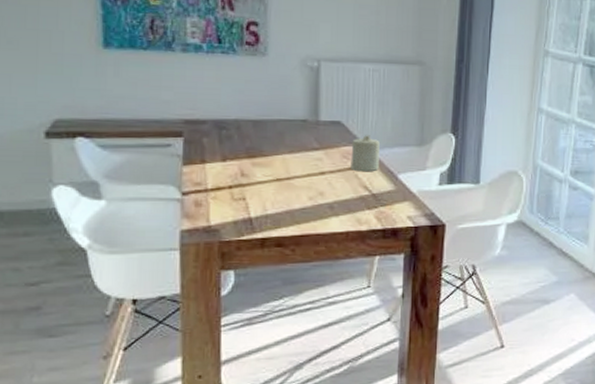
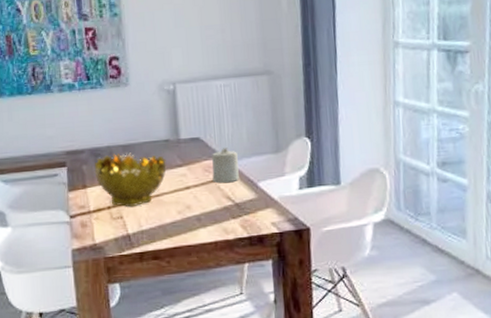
decorative bowl: none [217,128,301,189] -> present [94,152,167,208]

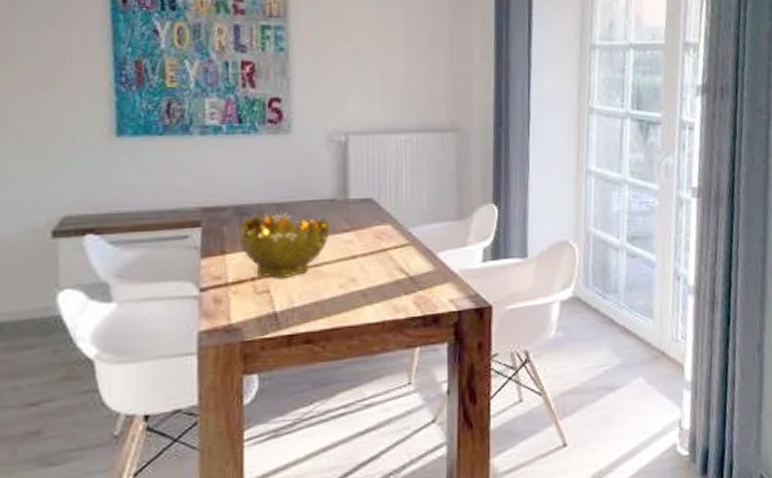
candle: present [212,147,239,183] -> none [384,211,416,253]

